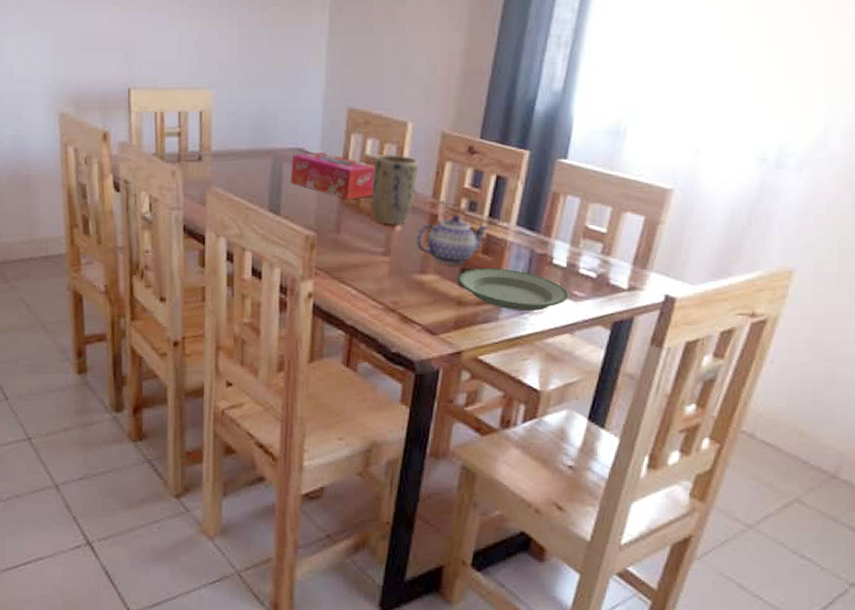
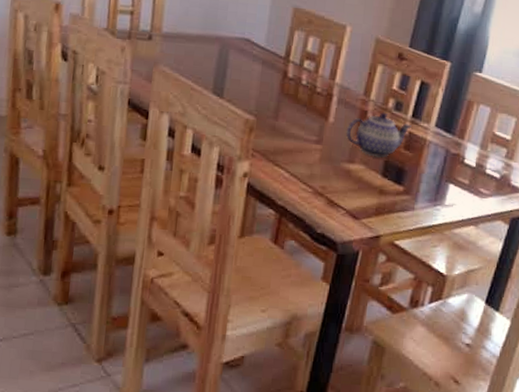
tissue box: present [291,153,375,200] -> none [236,43,314,90]
plant pot: present [372,155,419,226] -> none [308,52,354,118]
plate: present [458,268,569,311] -> none [381,162,476,204]

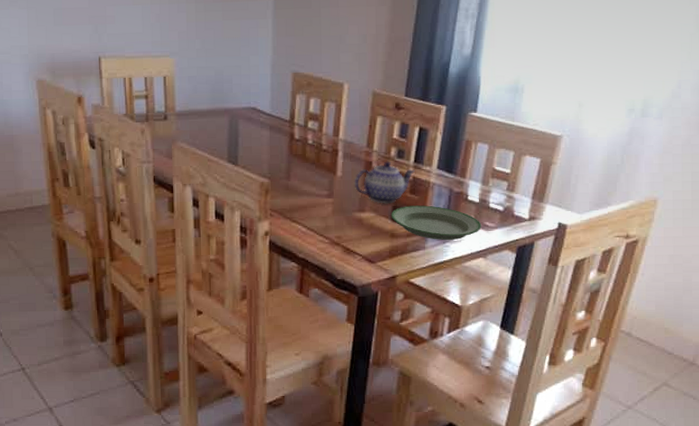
plate: none [381,162,476,204] -> present [391,205,482,240]

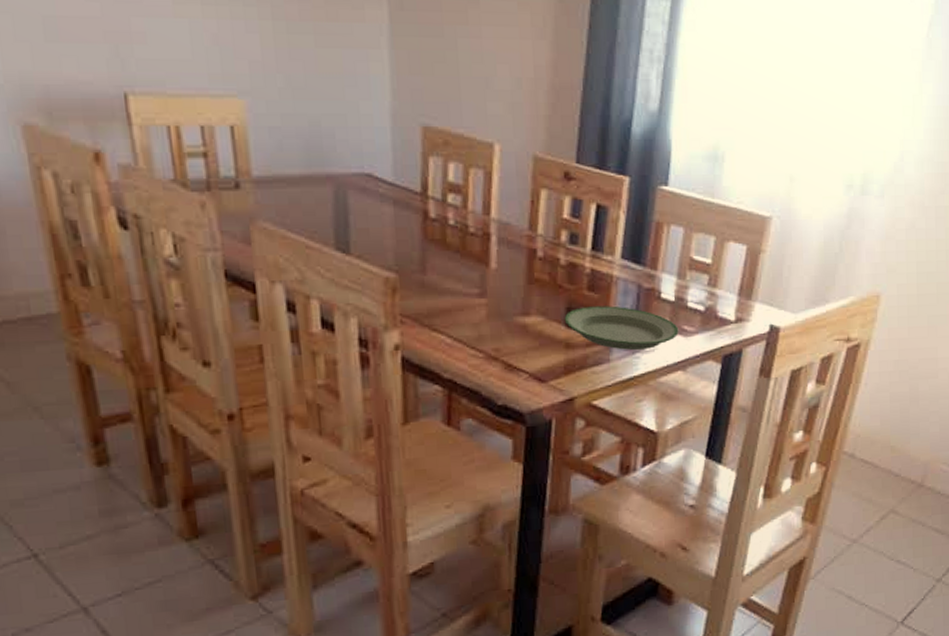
teapot: present [354,161,415,204] -> none [513,248,593,305]

